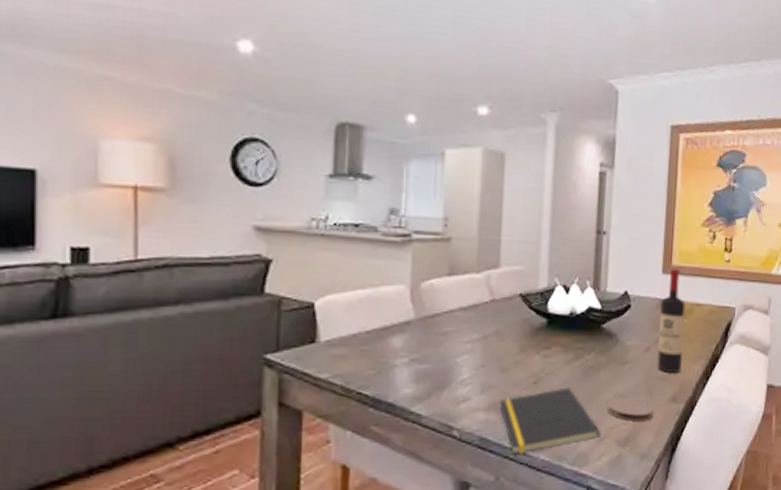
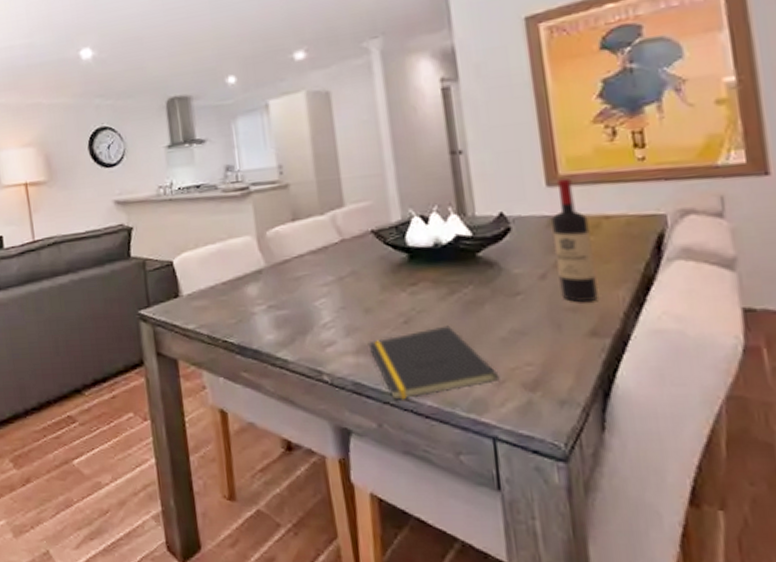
coaster: present [607,398,653,422] -> none [500,334,567,362]

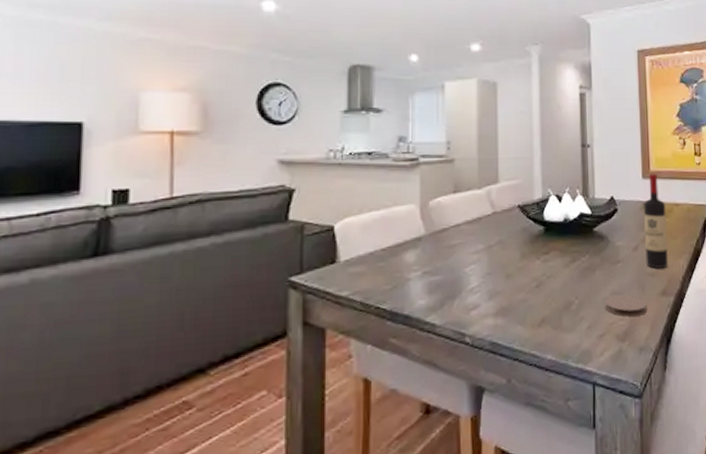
notepad: present [368,325,500,400] -> none [506,288,601,357]
coaster: none [500,334,567,362] -> present [604,294,647,317]

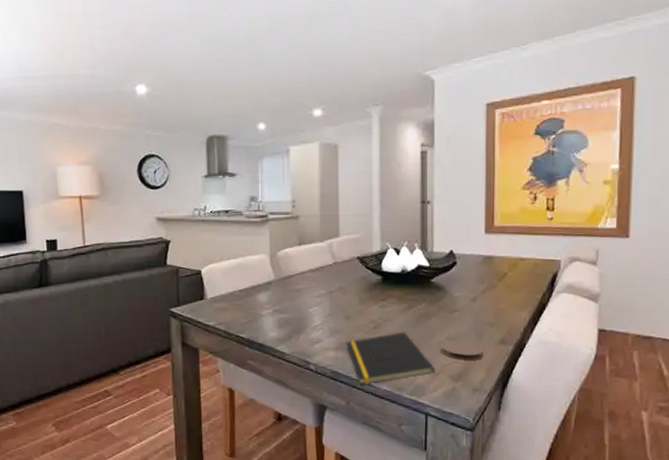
notepad: none [506,288,601,357] -> present [346,332,435,385]
wine bottle: present [643,174,669,268] -> none [484,229,510,319]

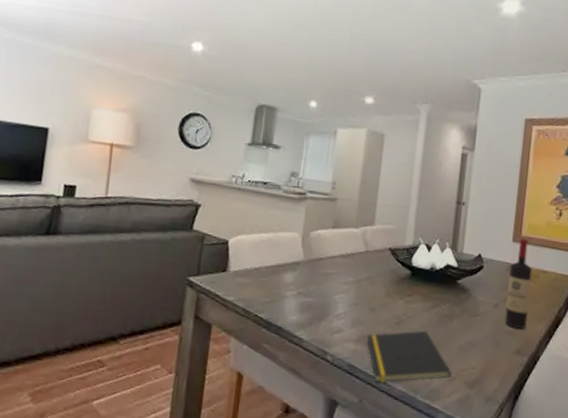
coaster: present [439,340,483,360] -> none [458,344,499,369]
wine bottle: none [484,229,510,319] -> present [504,238,533,329]

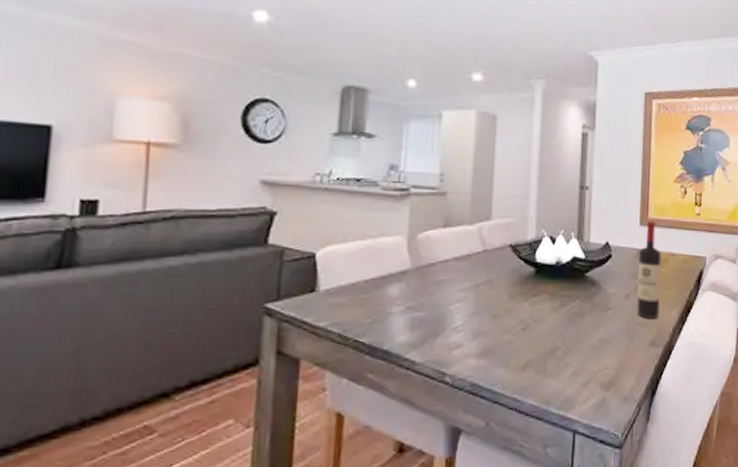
notepad: present [366,330,452,383] -> none [490,333,586,400]

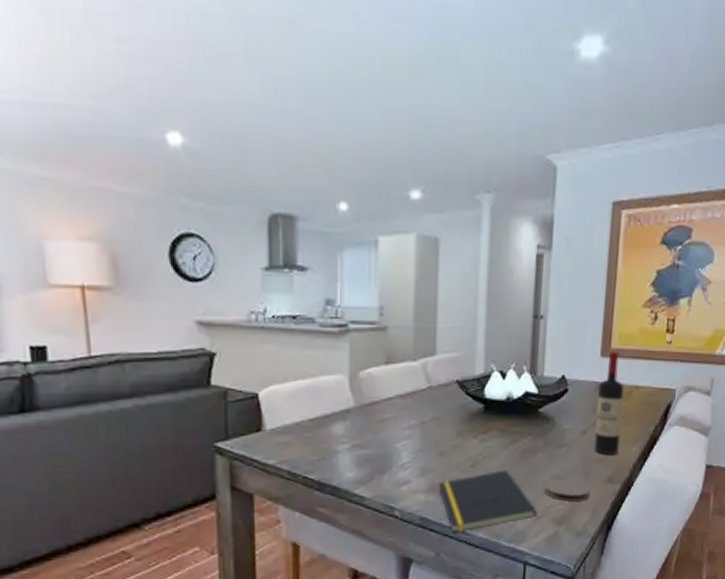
notepad: none [490,333,586,400] -> present [438,470,538,533]
coaster: none [591,343,634,366] -> present [543,479,589,502]

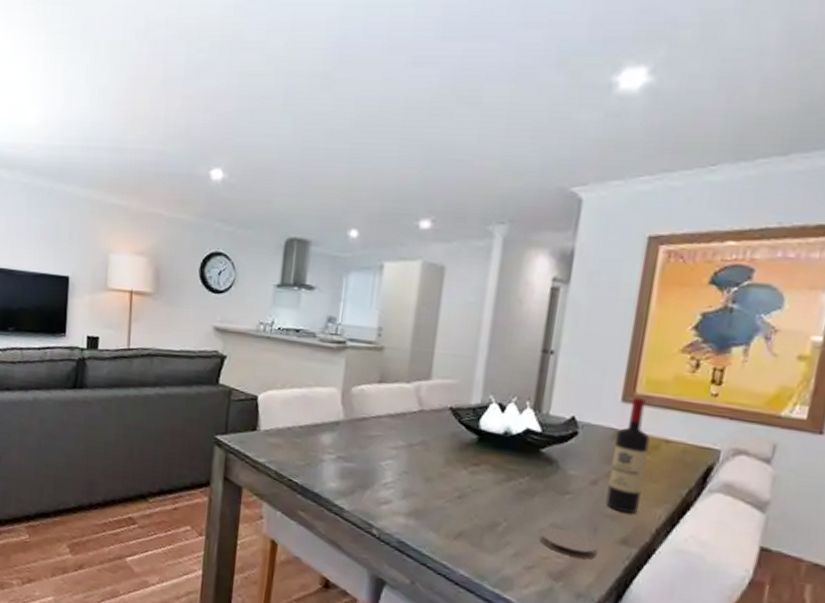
notepad: present [438,470,538,533] -> none [420,507,531,567]

